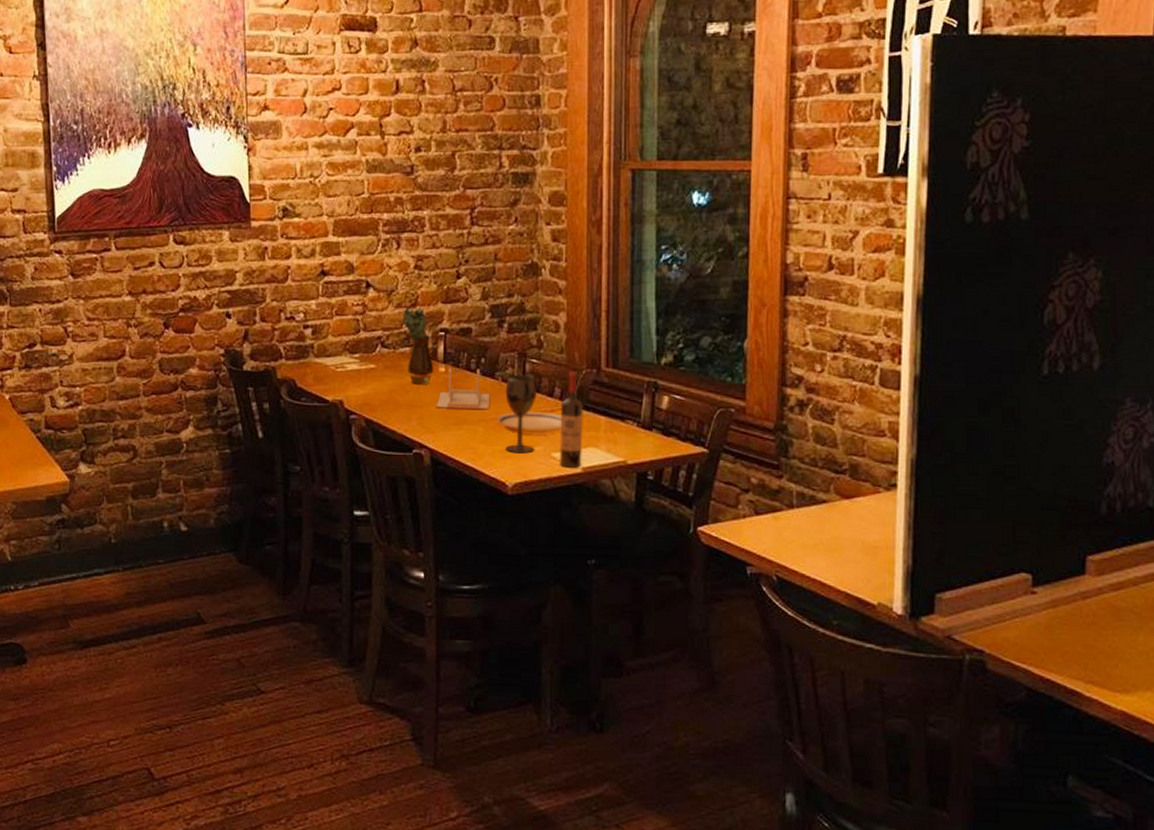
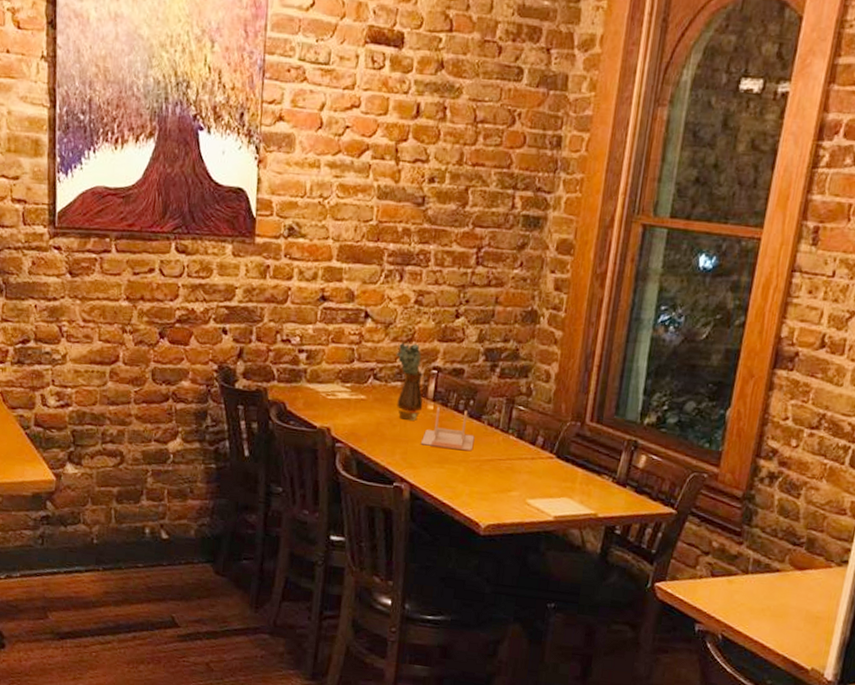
plate: present [497,412,561,434] -> none [478,455,541,481]
wine glass: present [505,374,537,454] -> none [483,419,521,497]
wine bottle: present [560,372,585,468] -> none [533,422,564,516]

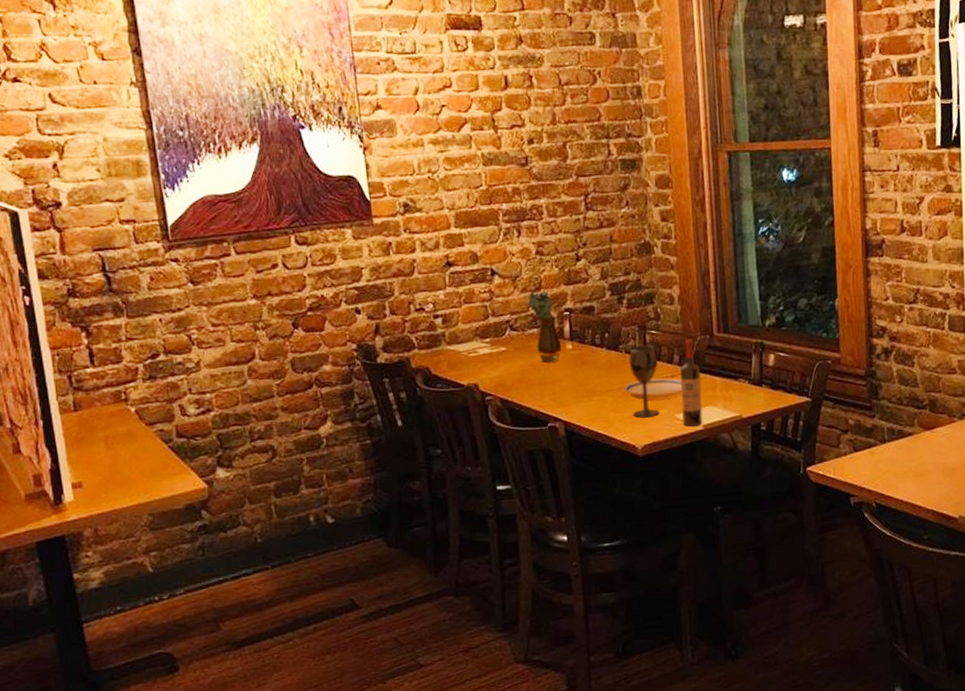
napkin holder: present [421,407,475,452] -> none [567,343,617,383]
plate: none [478,455,541,481] -> present [624,378,682,399]
wine glass: none [483,419,521,497] -> present [629,345,659,418]
wine bottle: none [533,422,564,516] -> present [680,339,703,427]

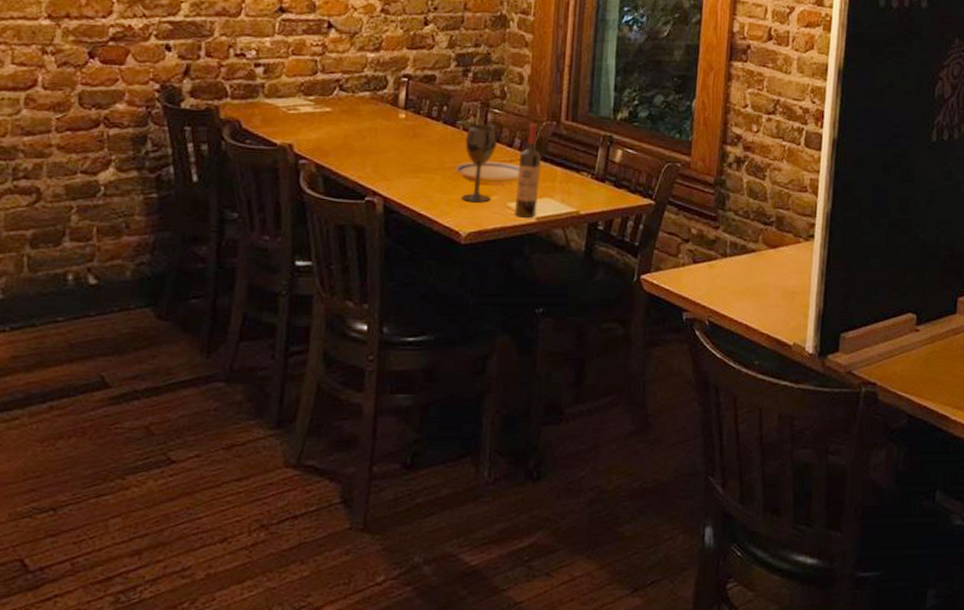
vase: present [527,289,562,363] -> none [363,48,394,131]

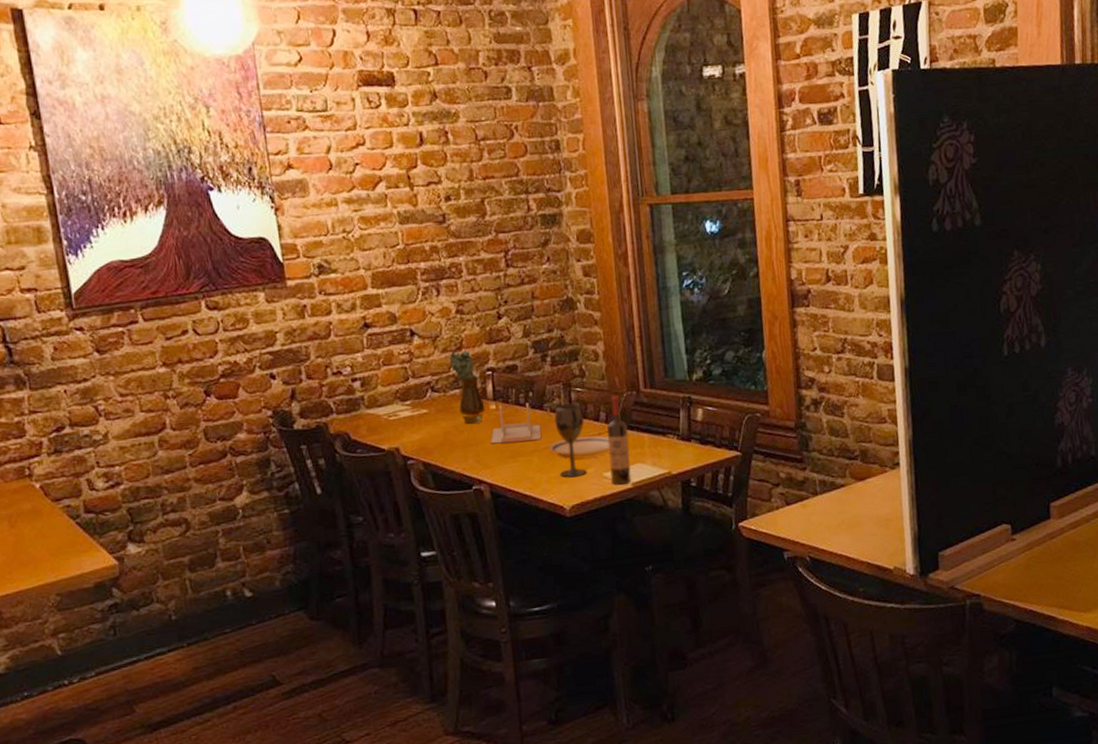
vase: none [363,48,394,131] -> present [448,349,486,424]
napkin holder: none [394,115,450,159] -> present [491,402,542,444]

